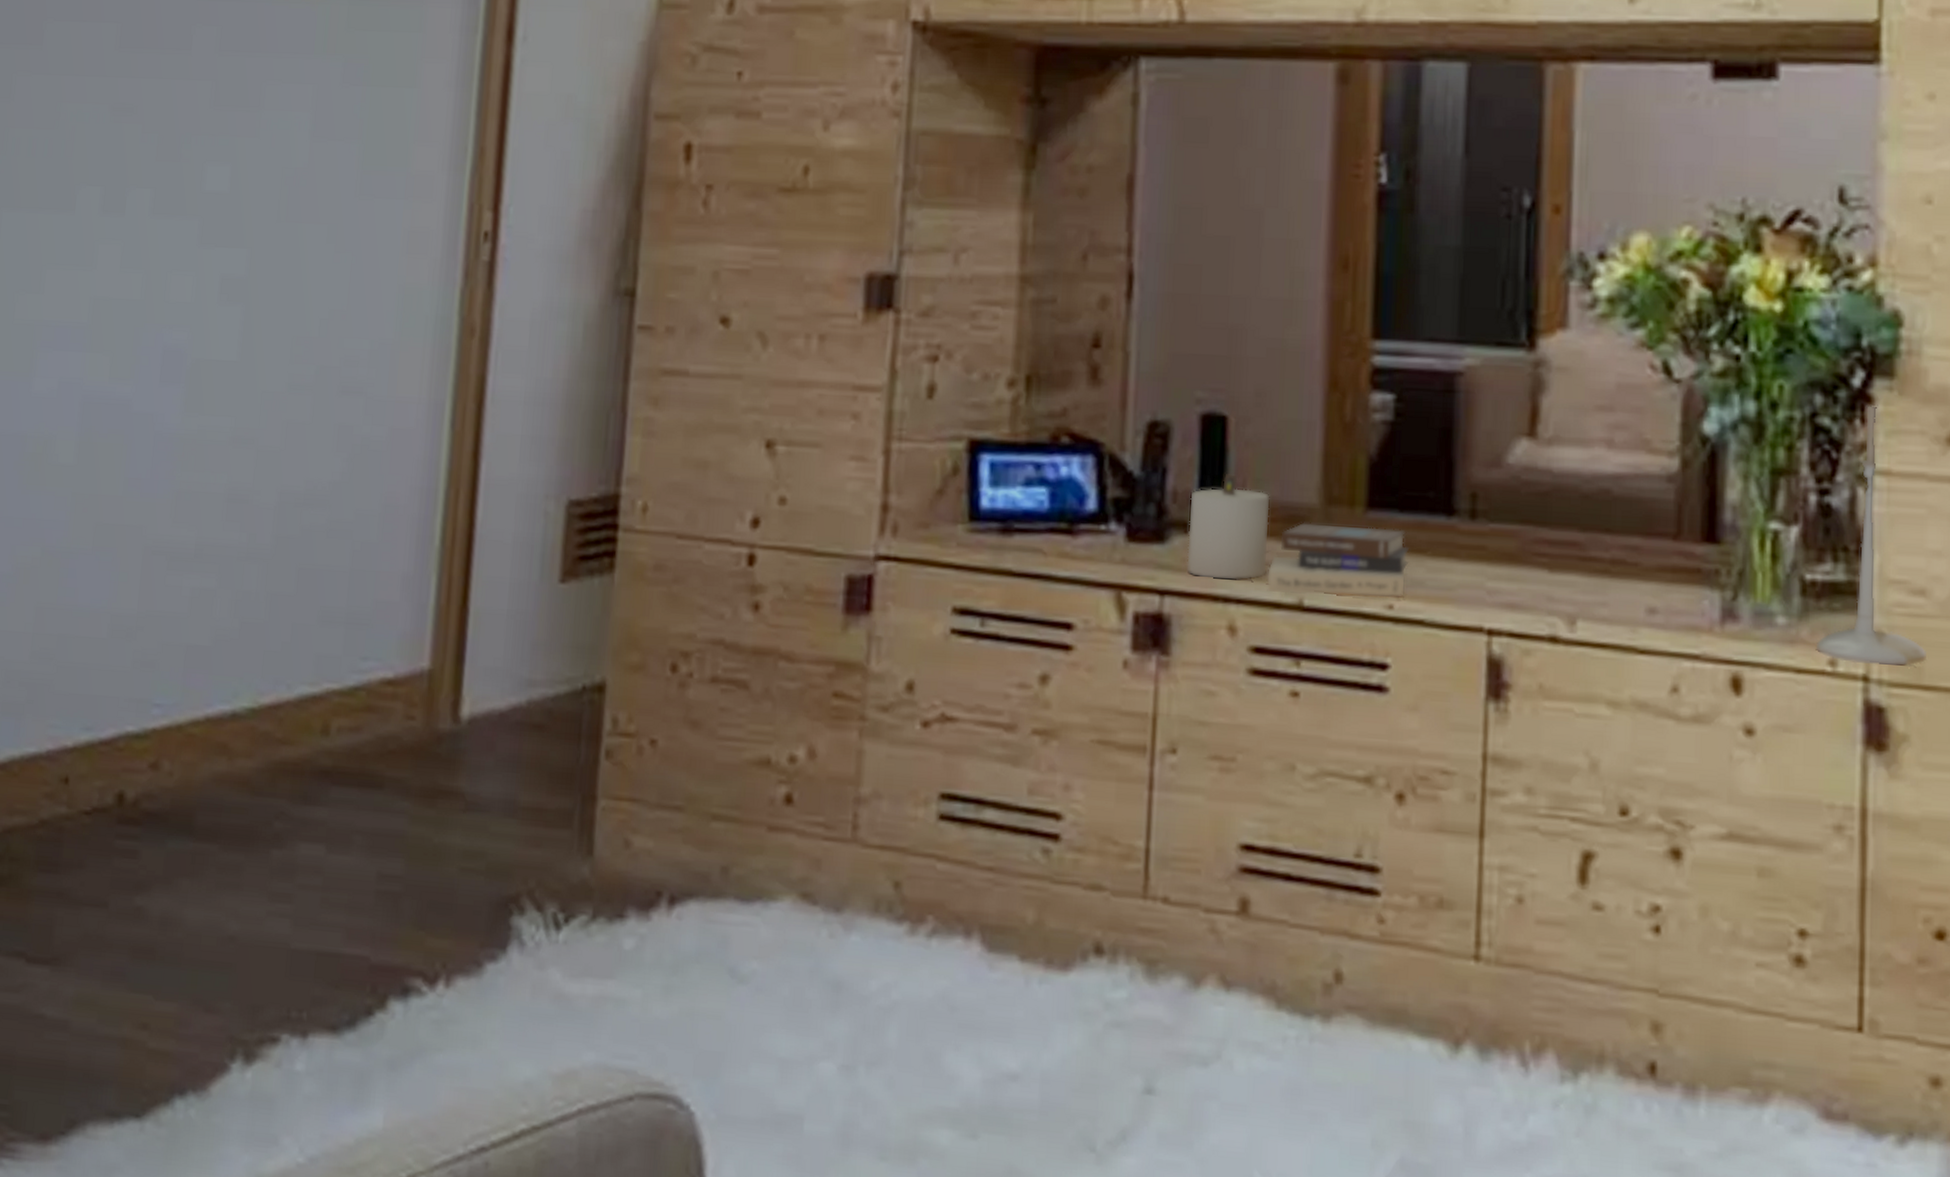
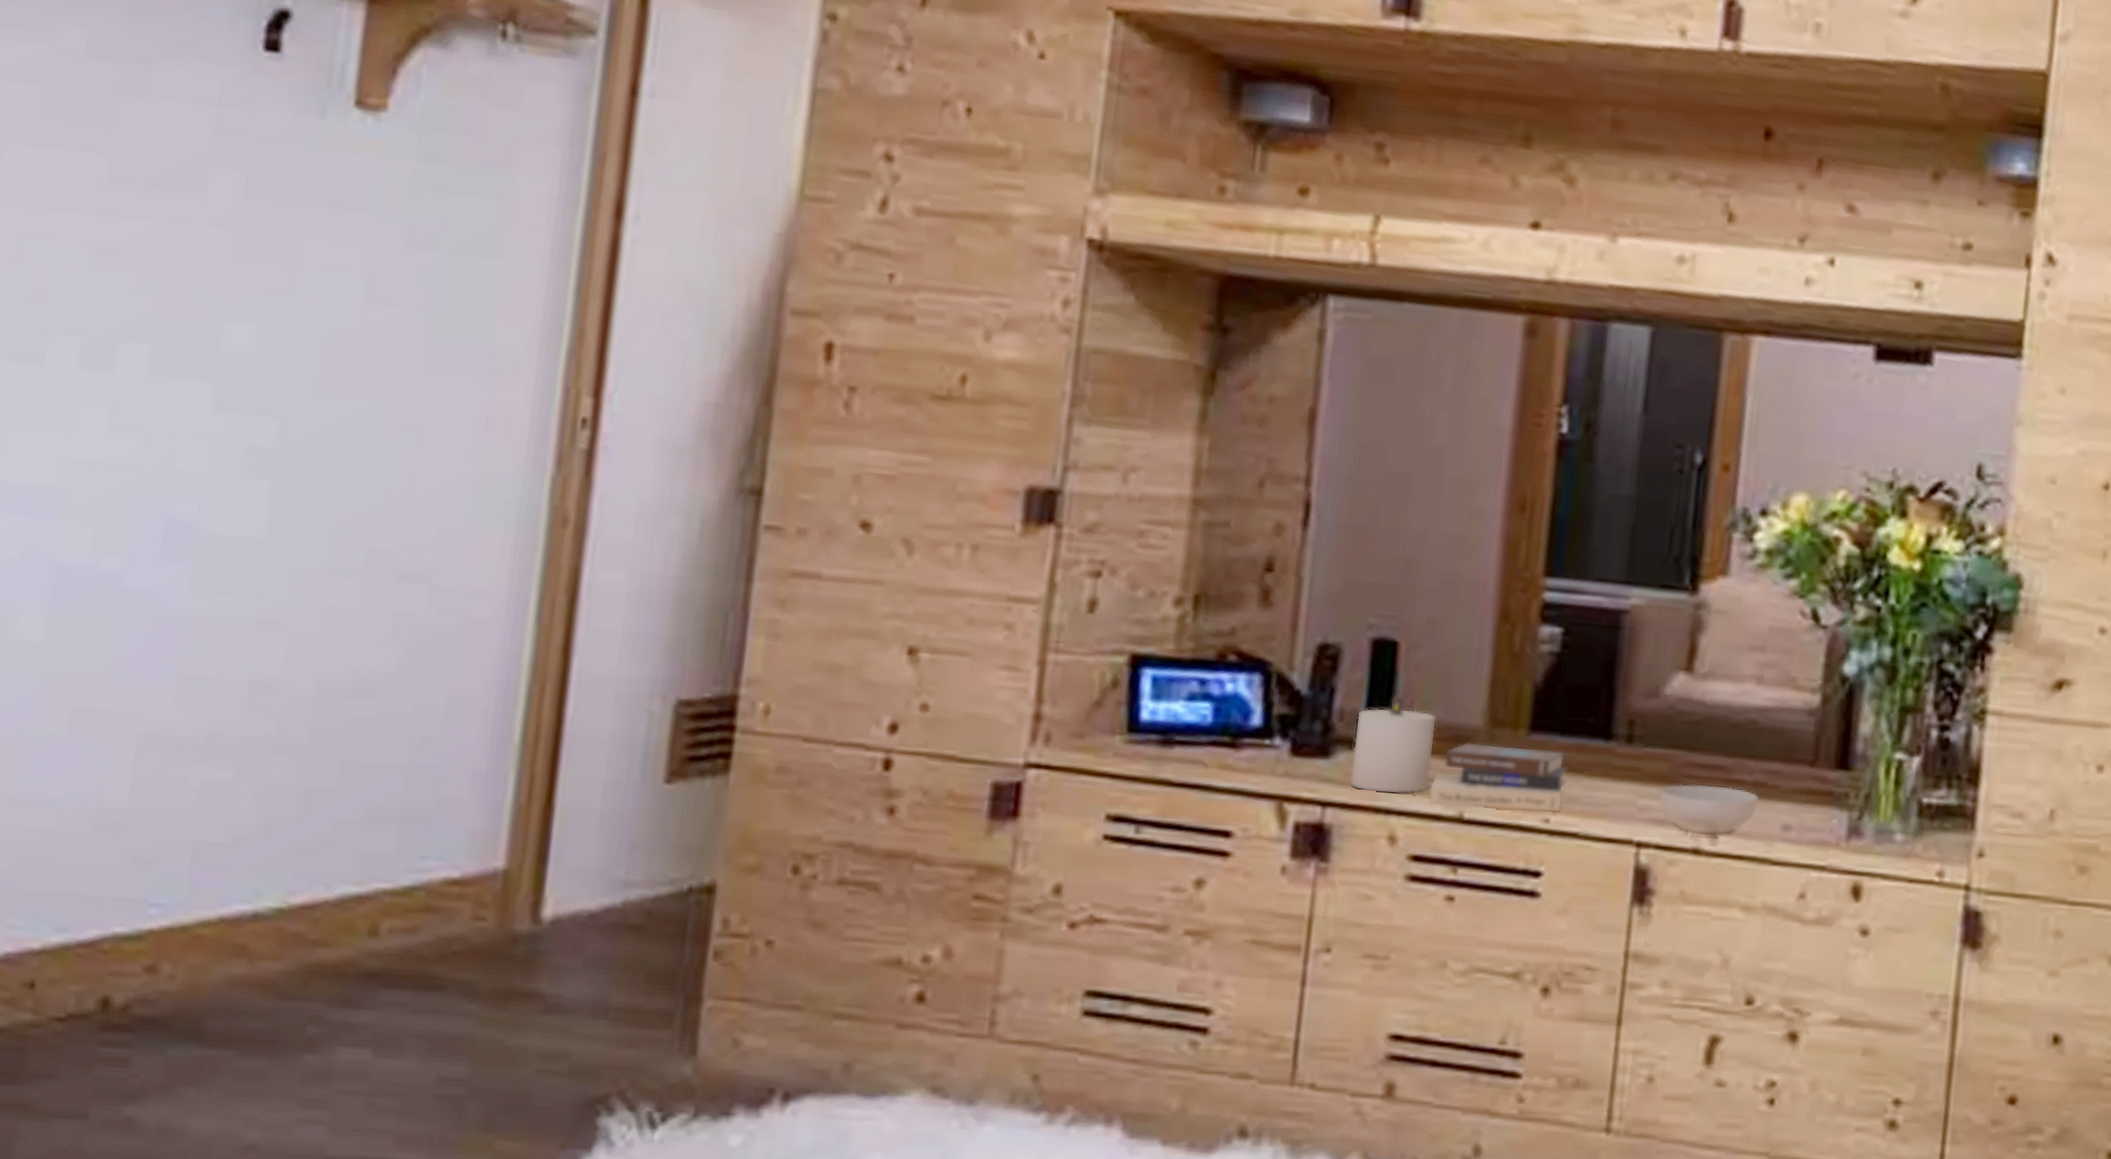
bowl: none [1508,563,1620,621] -> present [1658,784,1760,836]
candlestick: present [1817,405,1926,667] -> none [1928,655,2020,878]

